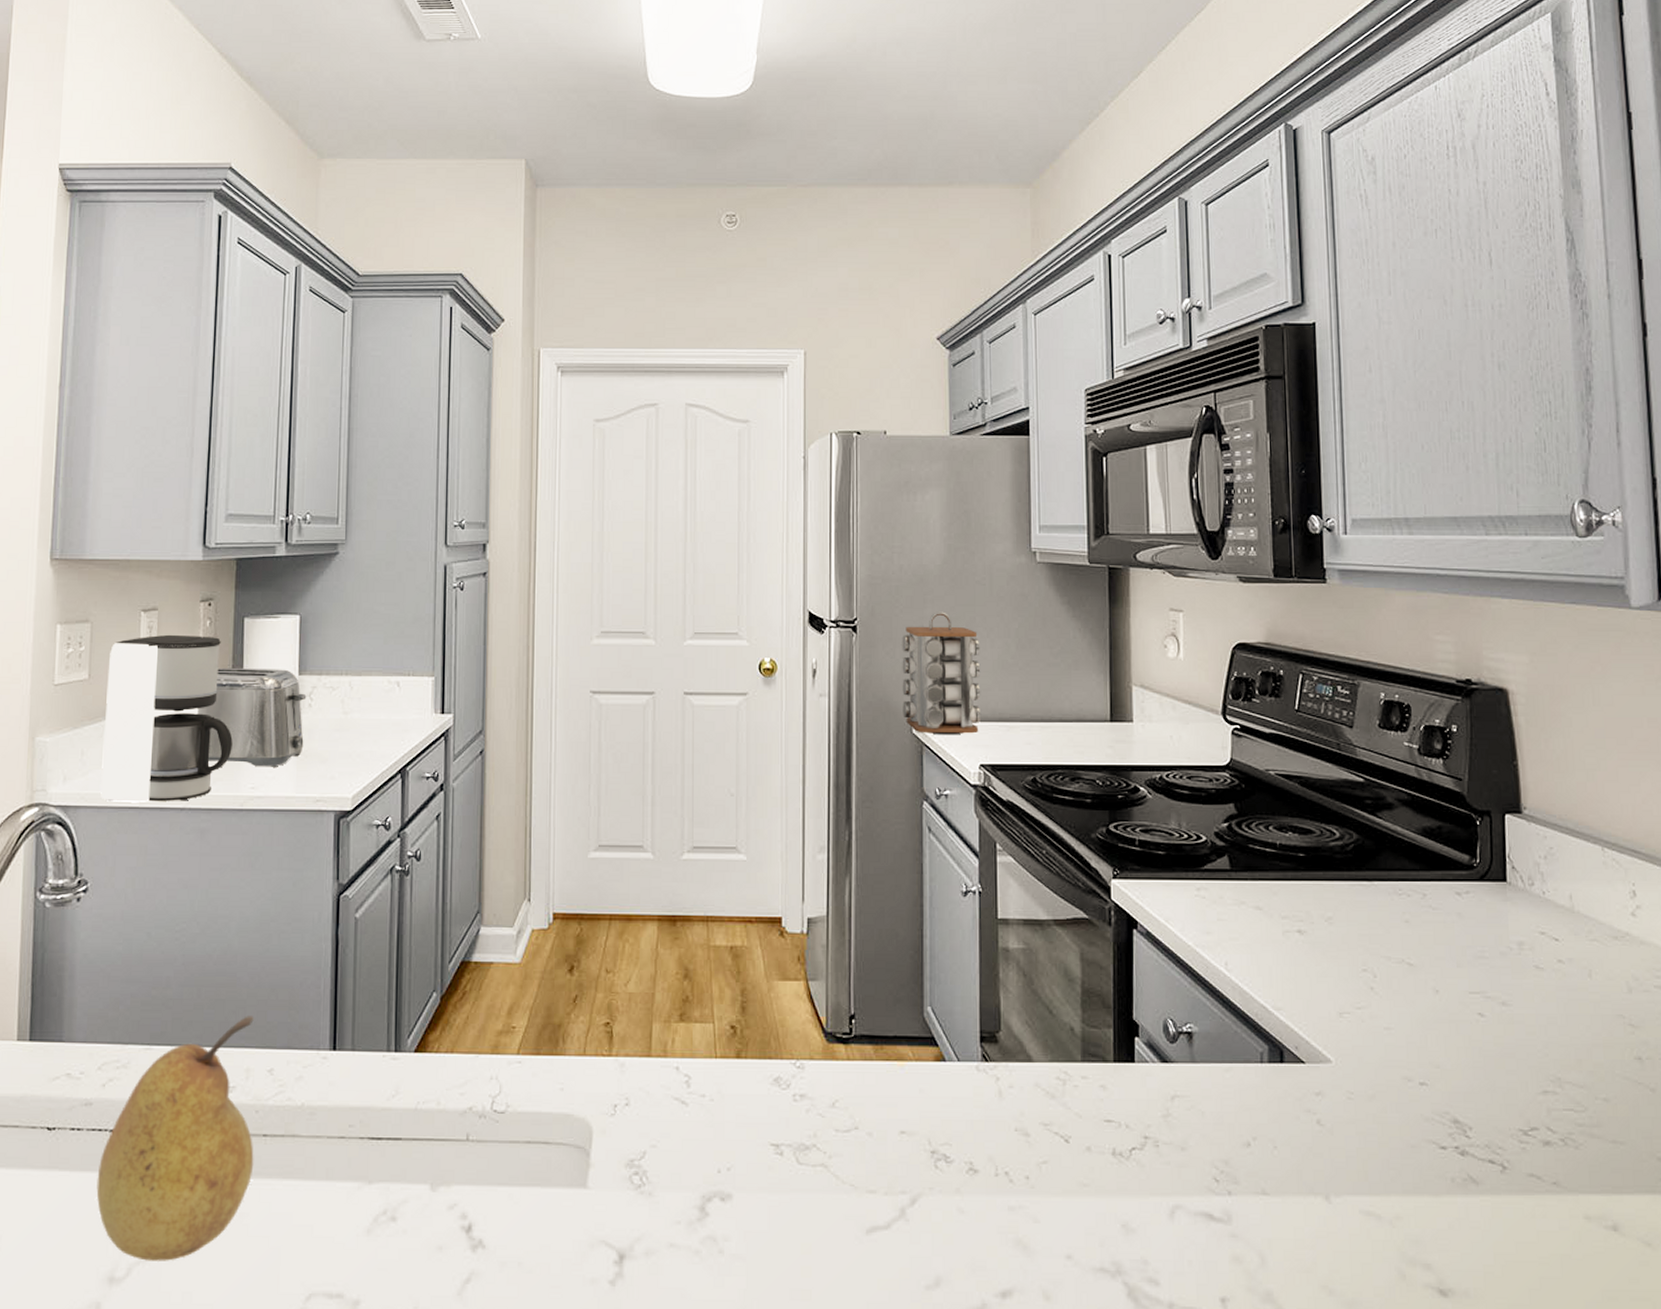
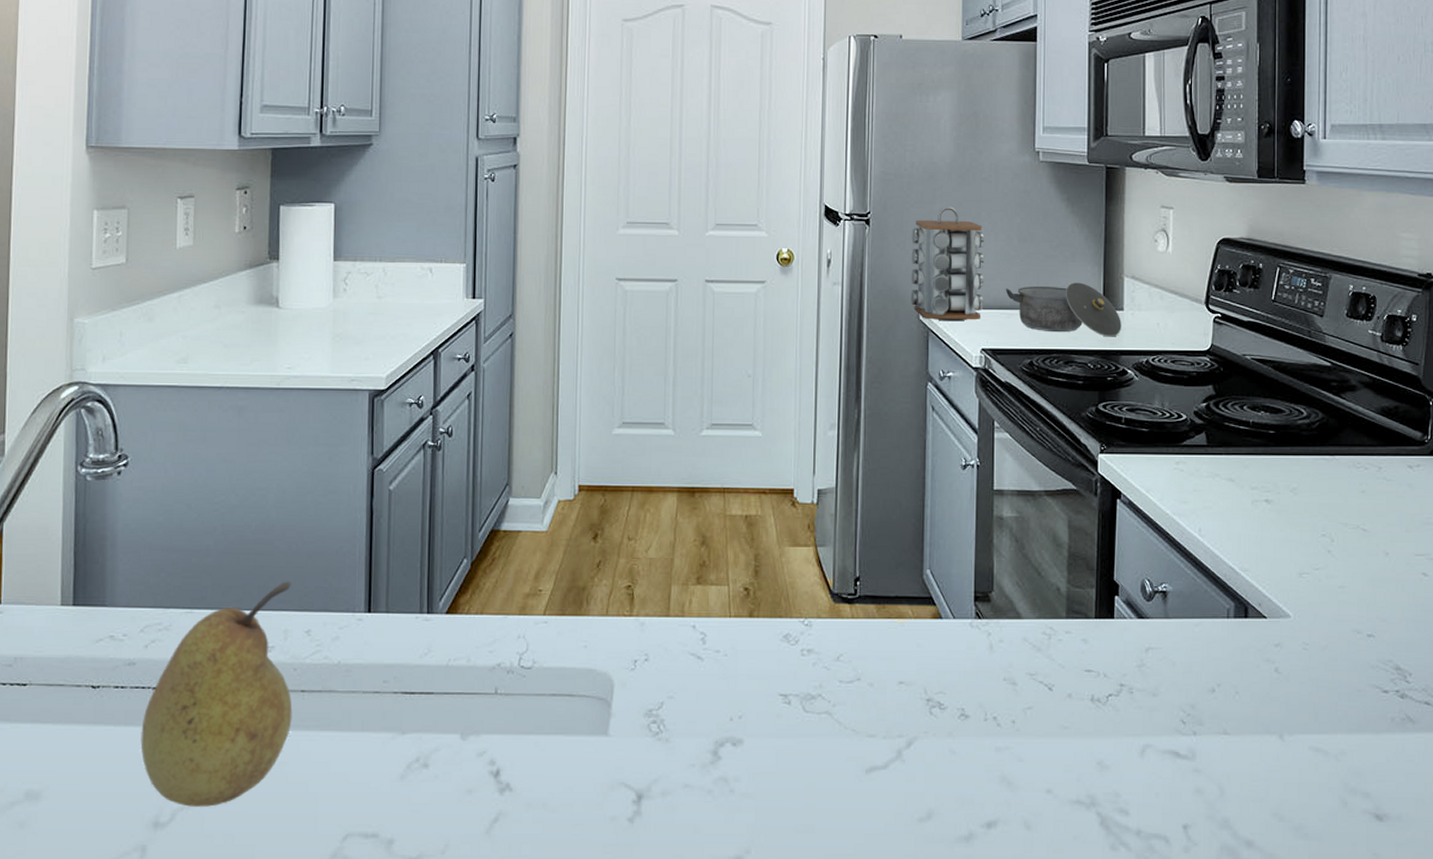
coffee maker: present [100,634,233,802] -> none [139,221,269,381]
toaster: present [197,667,307,767] -> none [234,253,342,348]
cooking pot: none [1004,692,1131,751] -> present [1005,282,1121,337]

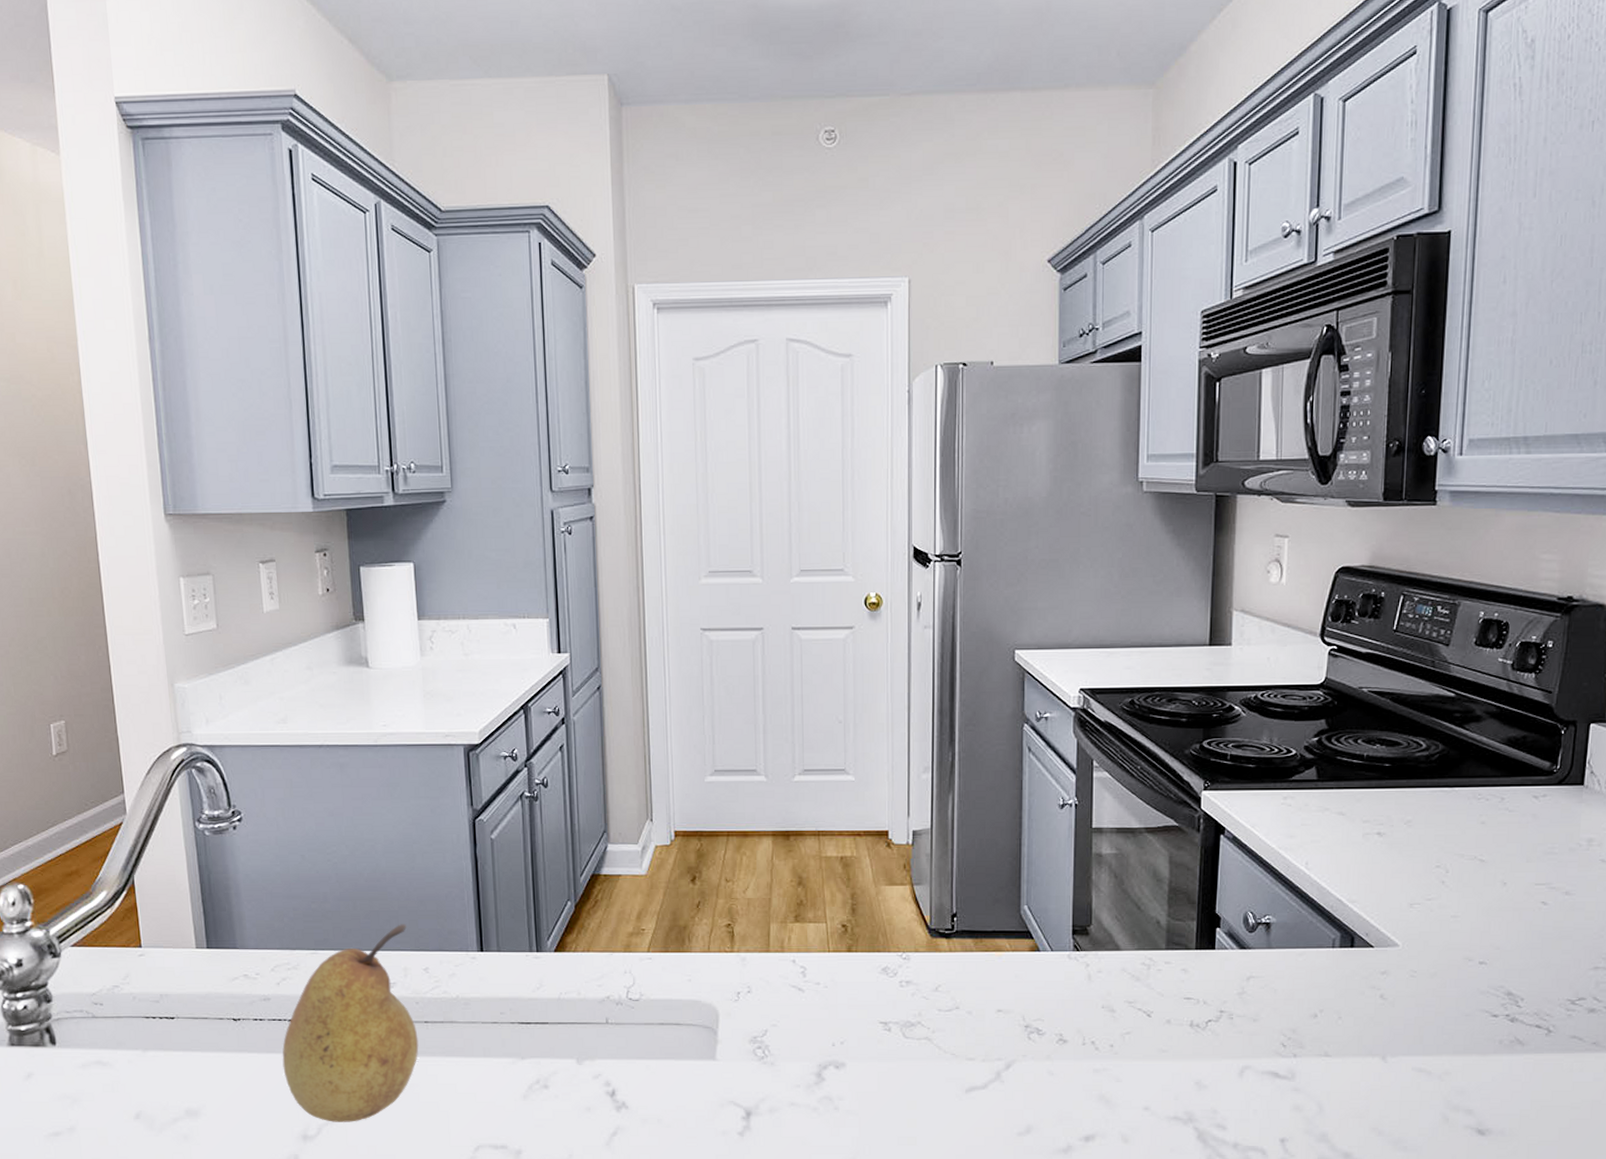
spice rack: present [911,206,985,321] -> none [1005,543,1084,662]
cooking pot: present [1005,282,1121,337] -> none [1105,618,1229,673]

